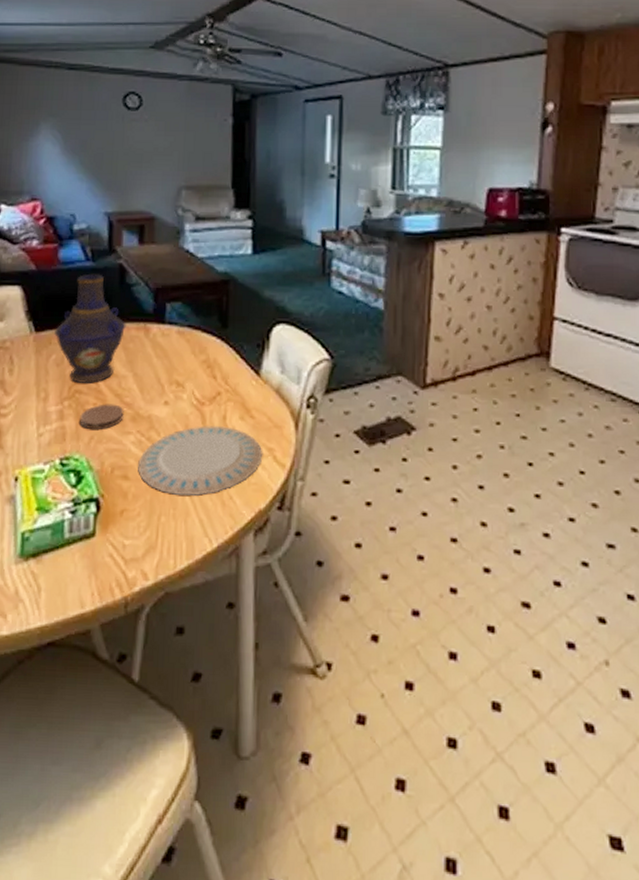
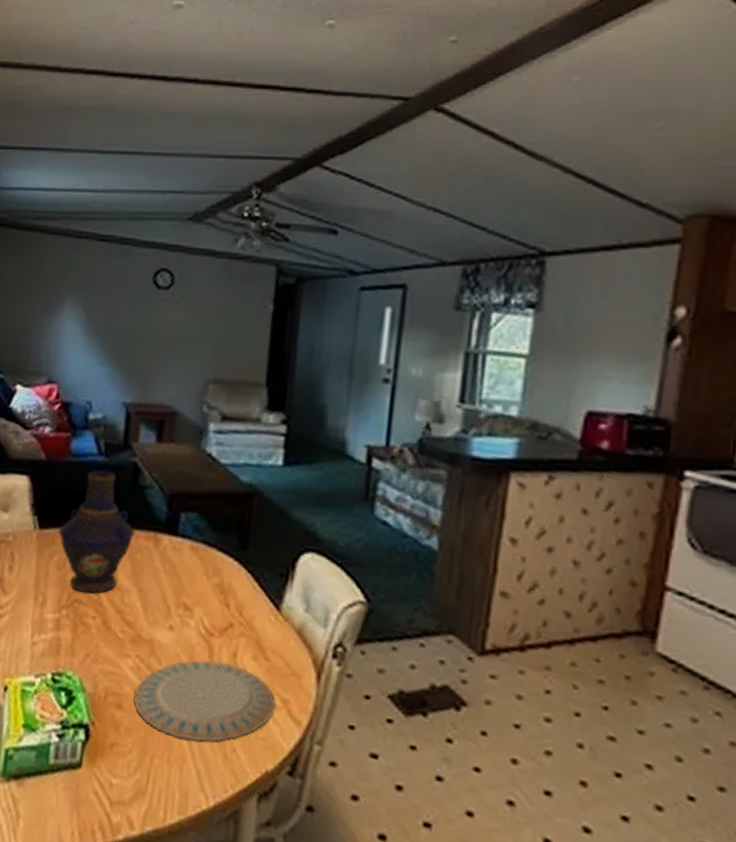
coaster: present [80,404,124,430] -> none [76,618,125,648]

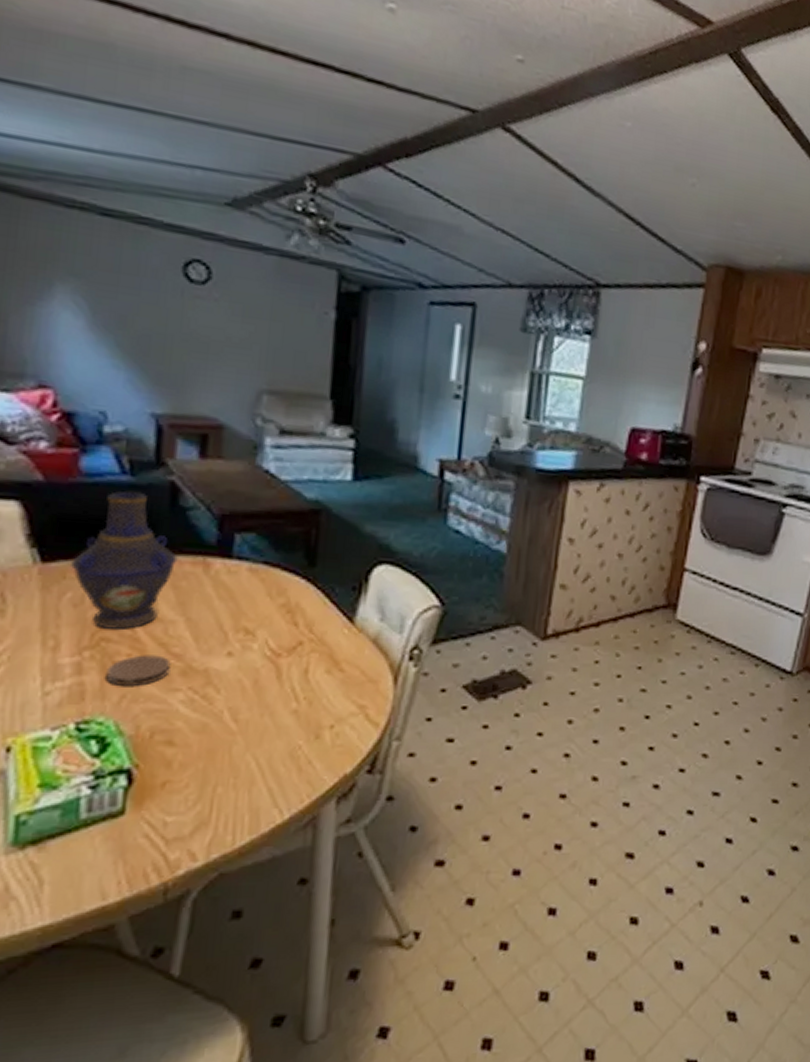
coaster: none [76,618,125,648] -> present [106,655,171,687]
plate: present [133,660,277,743] -> none [187,681,353,763]

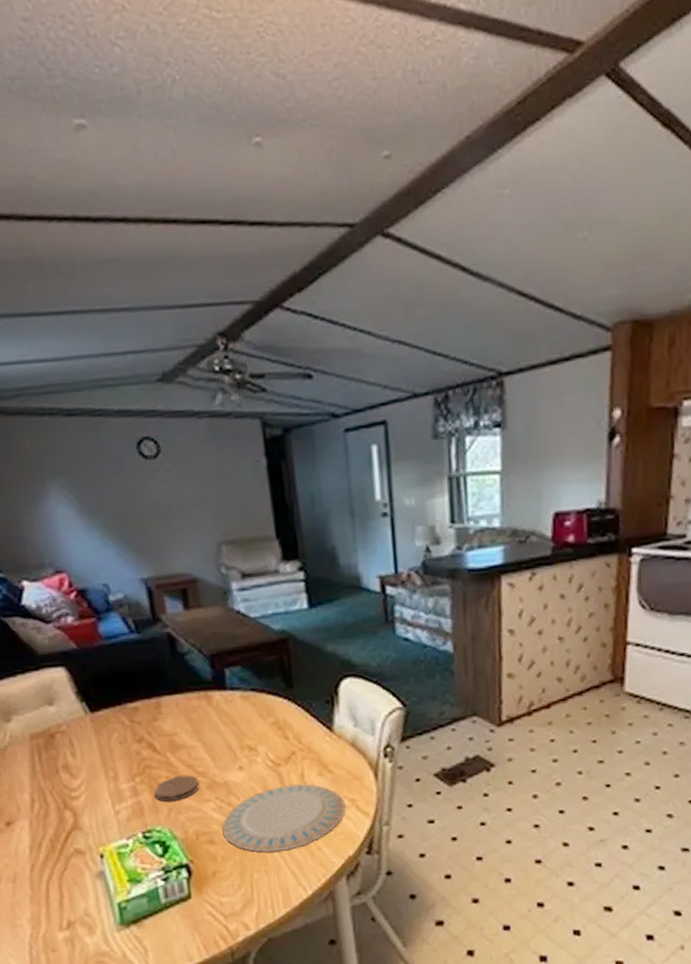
vase: present [71,491,178,630] -> none [111,645,186,759]
plate: none [187,681,353,763] -> present [222,784,346,853]

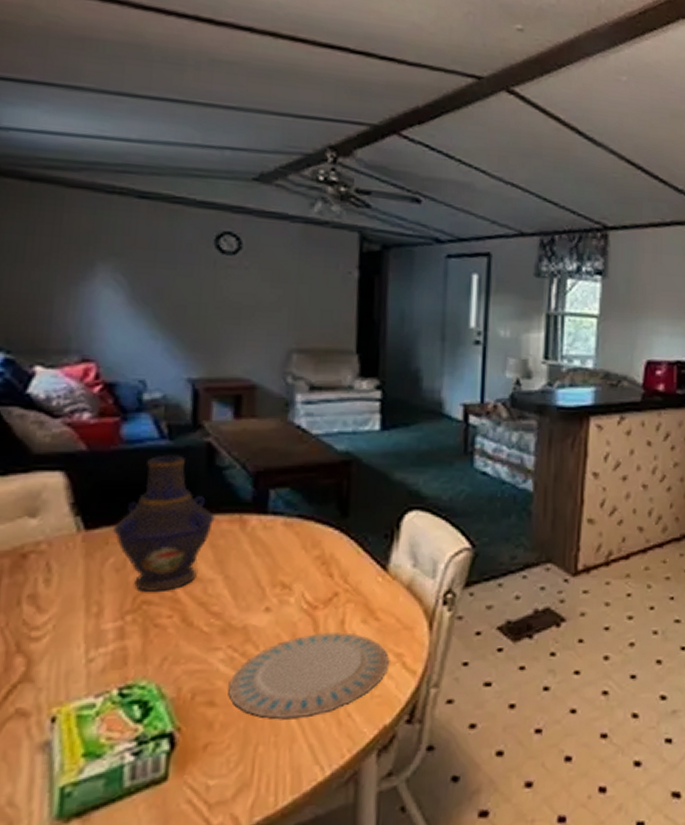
vase: none [111,645,186,759] -> present [113,454,215,592]
coaster: present [154,775,200,802] -> none [148,615,211,649]

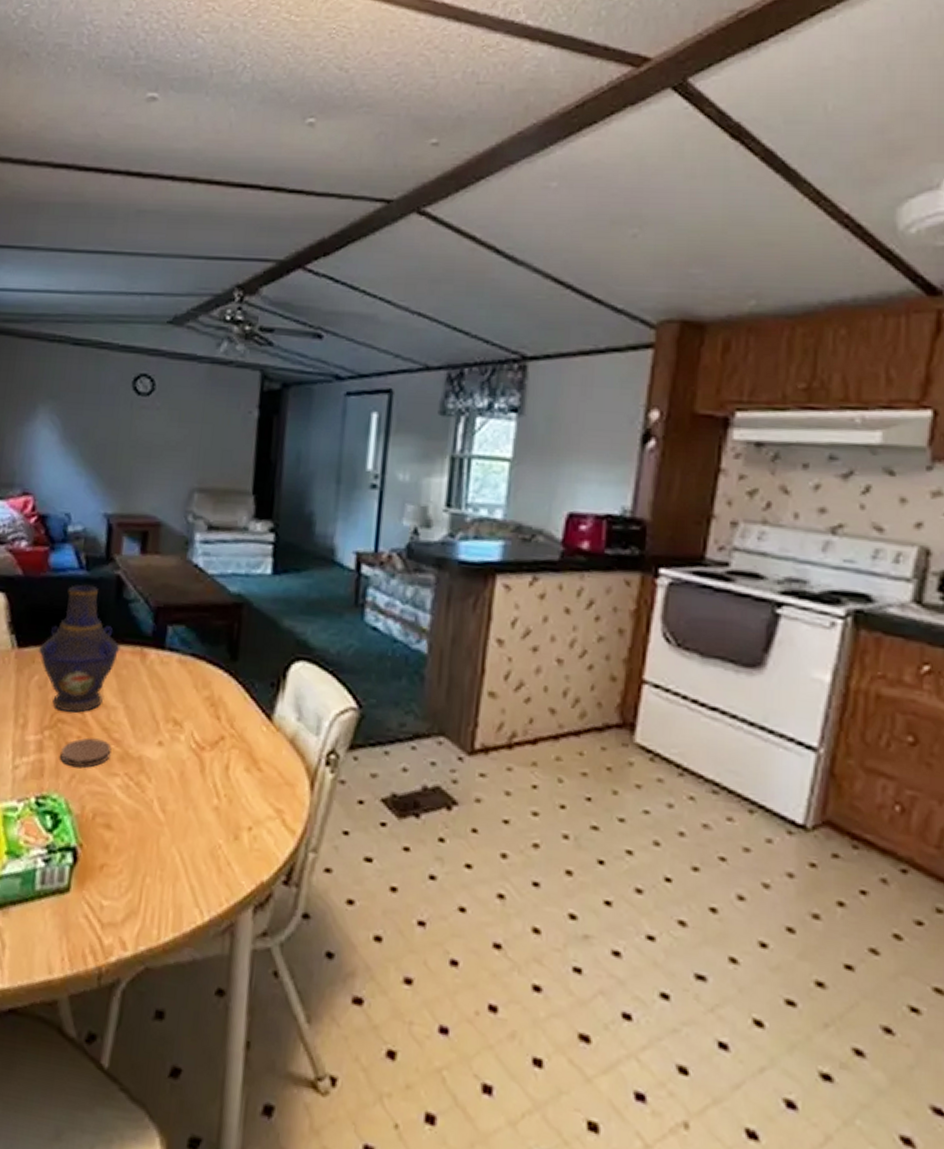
coaster: none [148,615,211,649] -> present [60,737,112,768]
plate: present [228,632,390,720] -> none [123,774,270,858]

